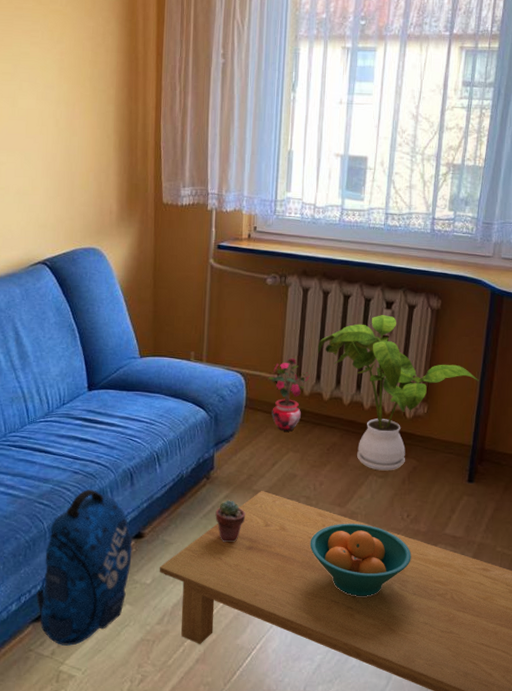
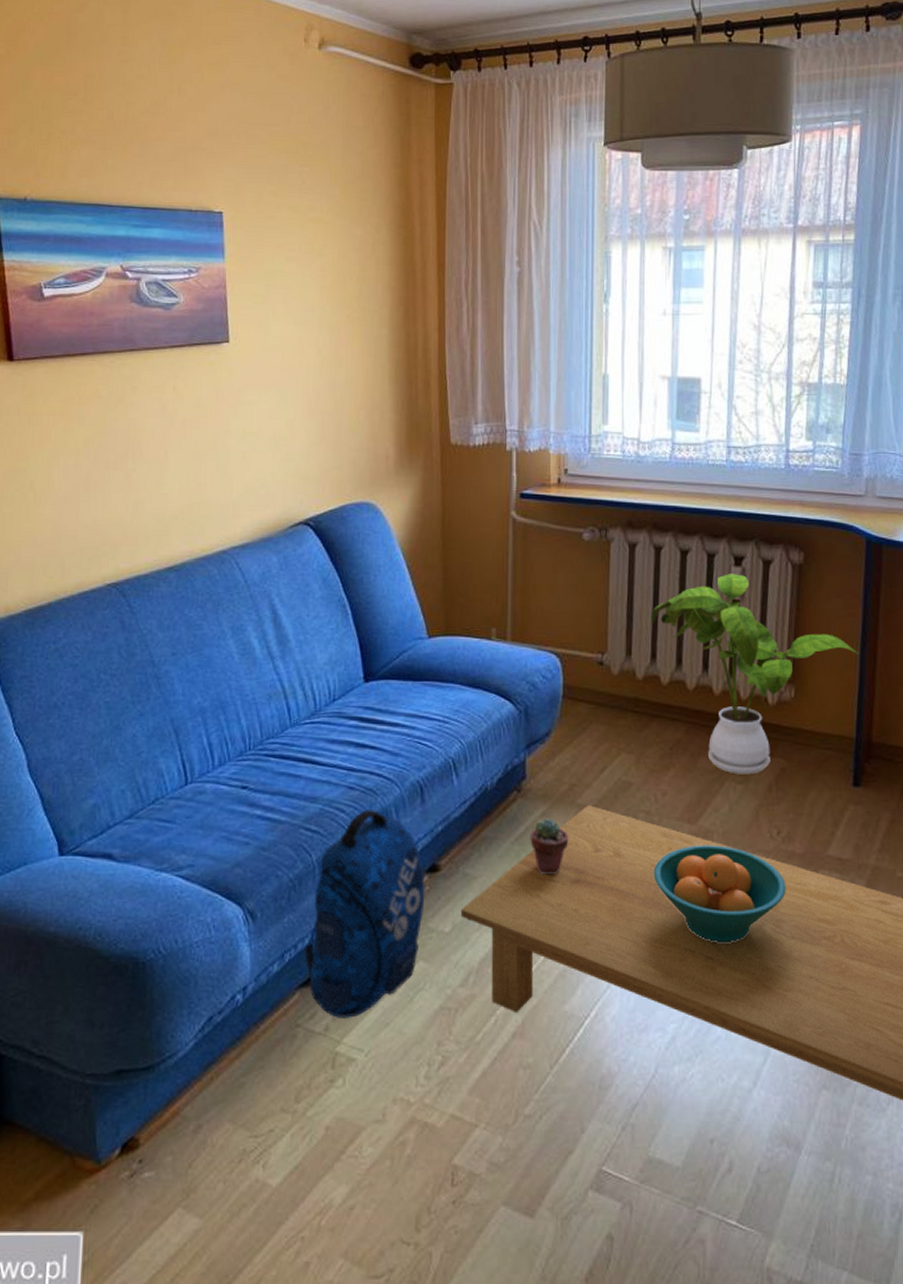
potted plant: present [268,358,311,432] -> none [590,632,644,727]

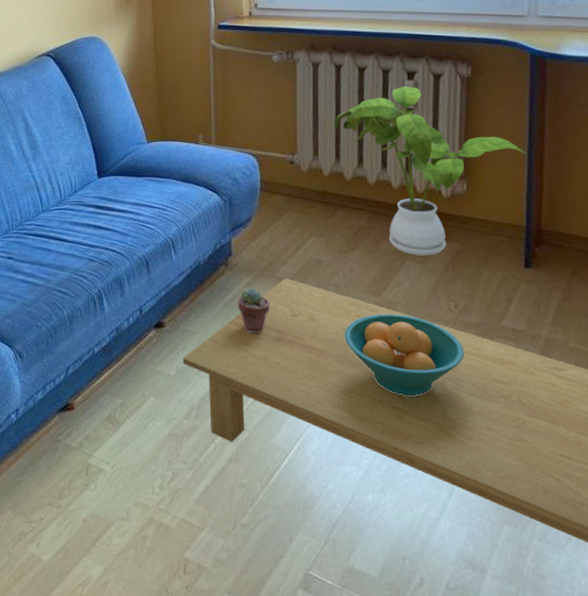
backpack: present [303,810,425,1018] -> none [60,277,154,438]

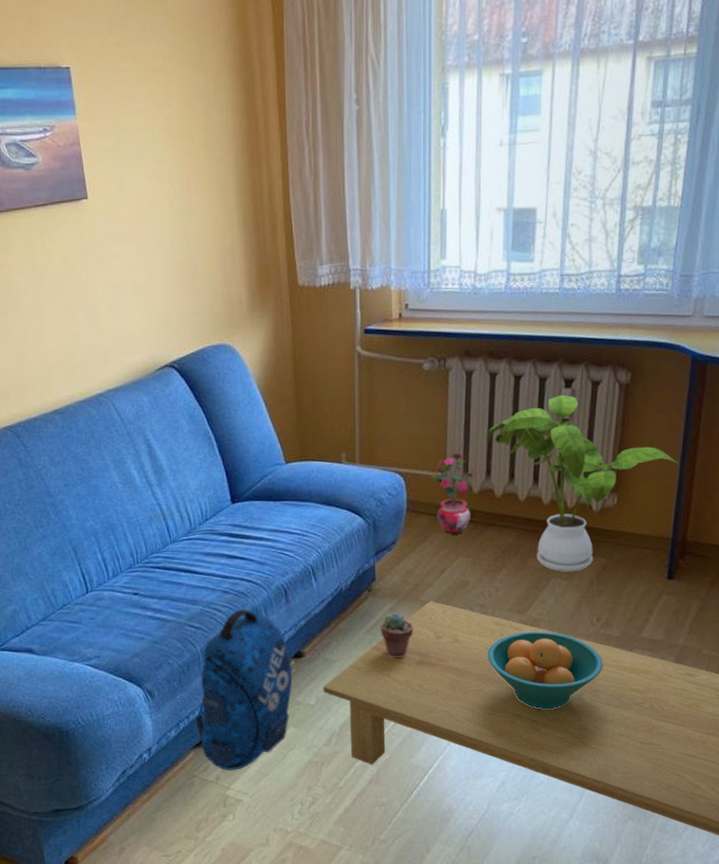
backpack: none [60,277,154,438] -> present [194,609,293,770]
potted plant: none [282,136,329,215] -> present [430,452,480,535]

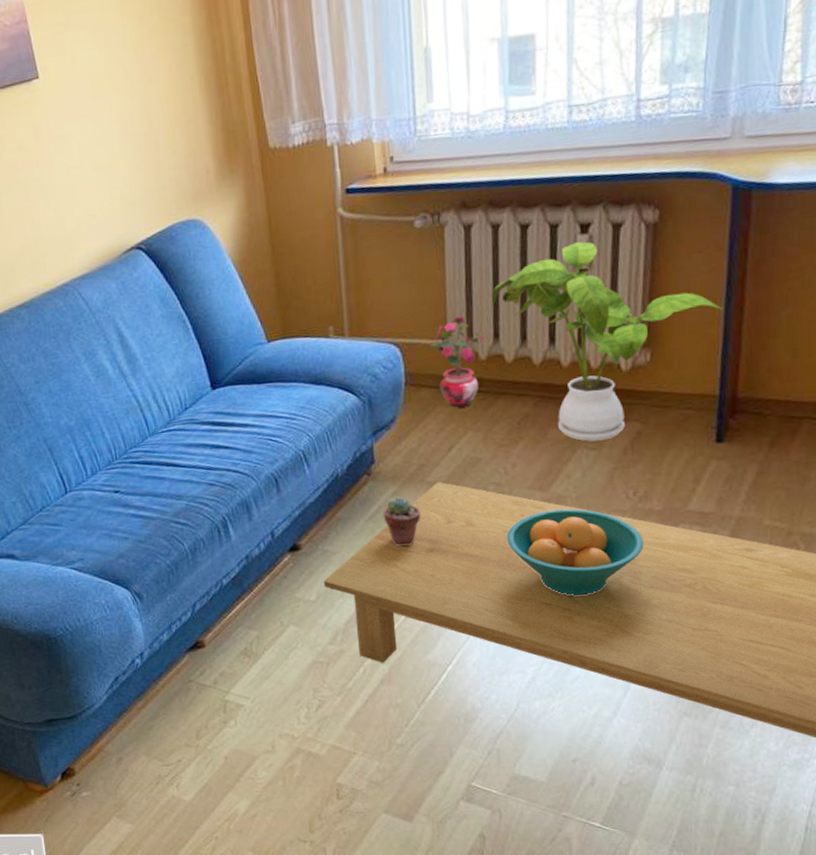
backpack: present [194,609,293,770] -> none [186,502,290,674]

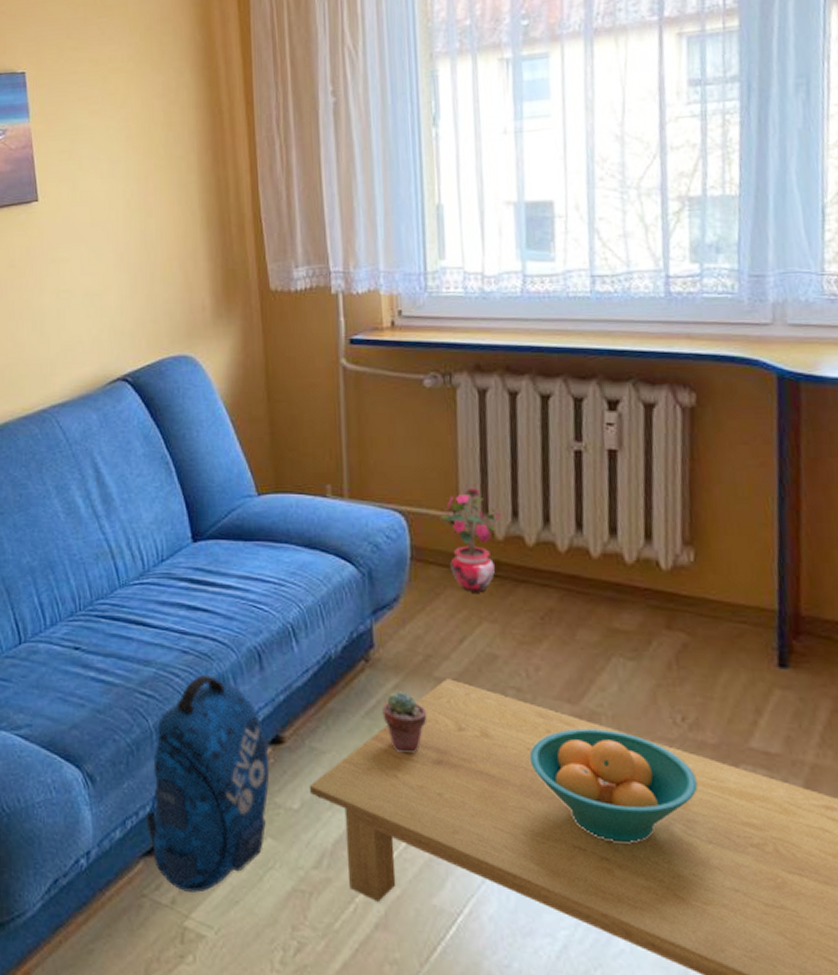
backpack: none [186,502,290,674] -> present [144,675,270,893]
house plant: present [491,242,722,442] -> none [508,420,775,650]

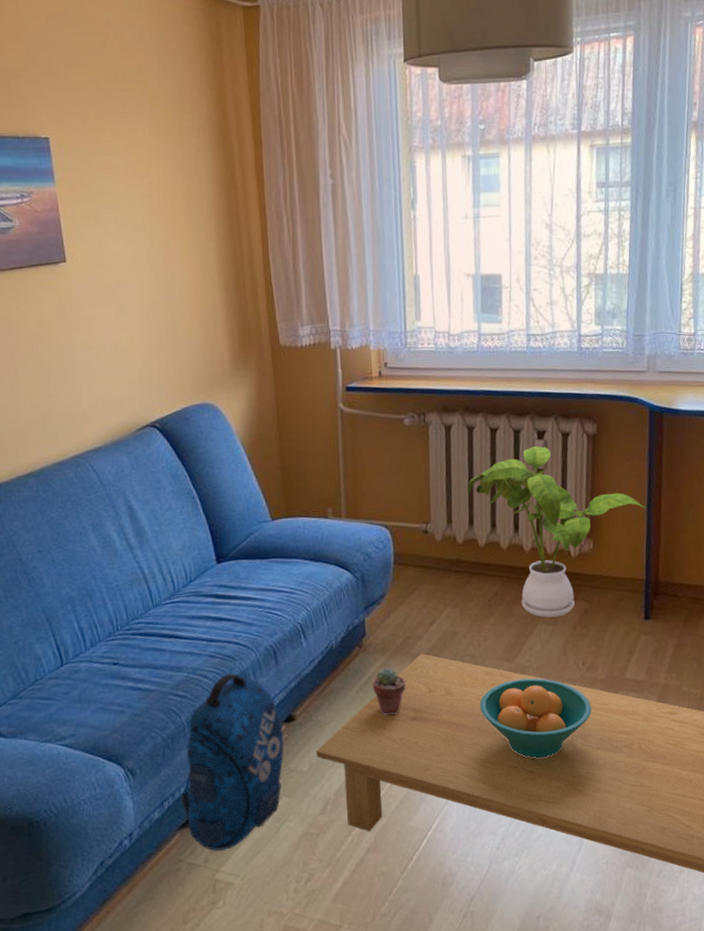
potted plant: present [439,487,504,593] -> none [416,503,463,586]
house plant: none [508,420,775,650] -> present [467,446,645,618]

